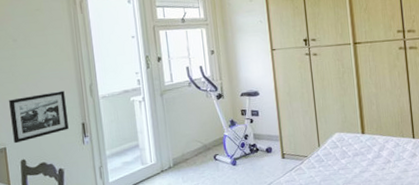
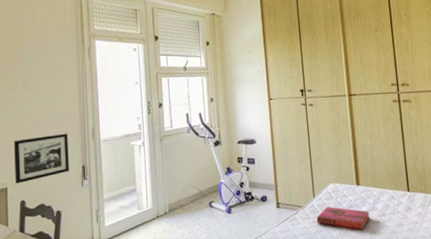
hardback book: none [322,155,375,177] -> present [316,206,369,230]

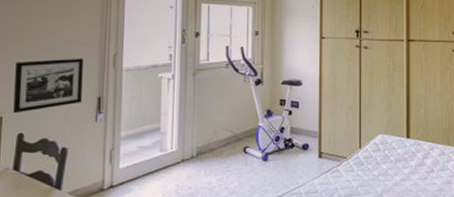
hardback book: present [316,206,369,230] -> none [361,159,417,186]

